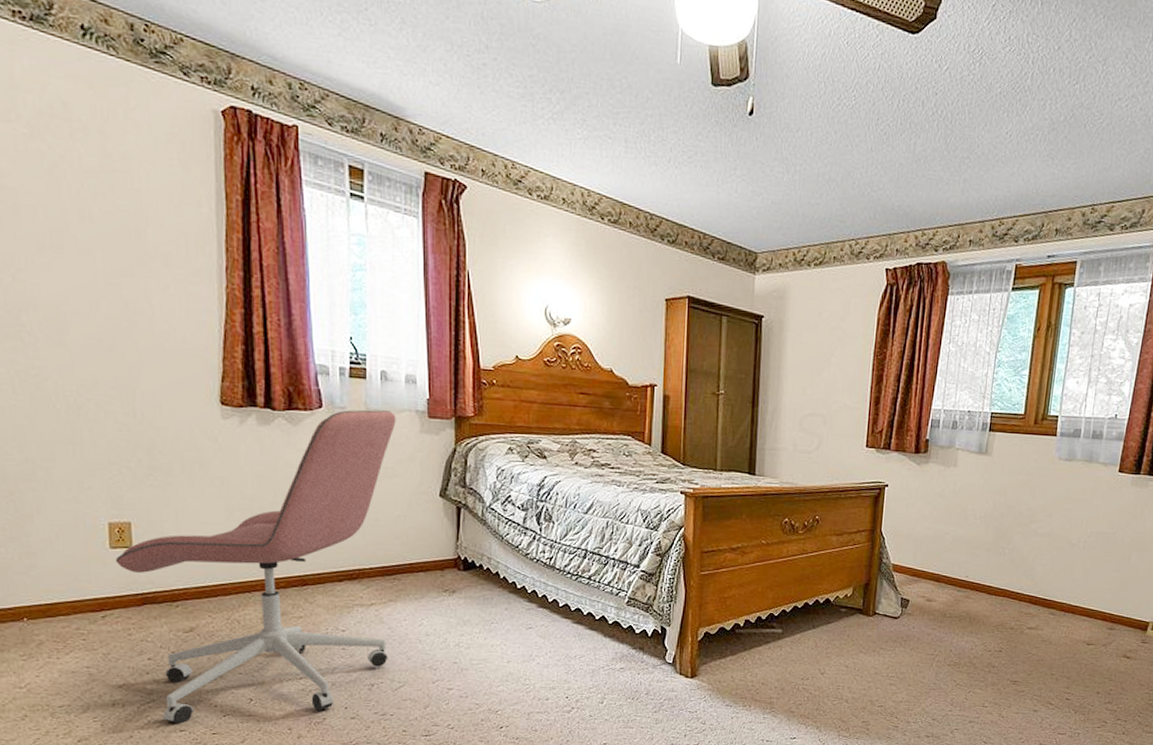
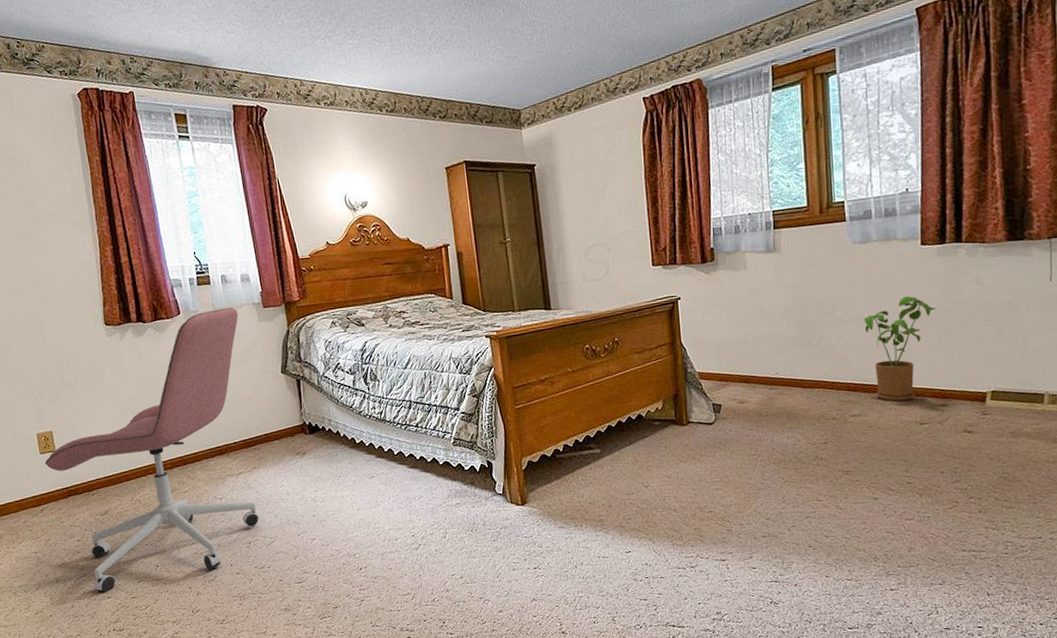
house plant: none [1053,520,1121,620] -> present [864,296,937,402]

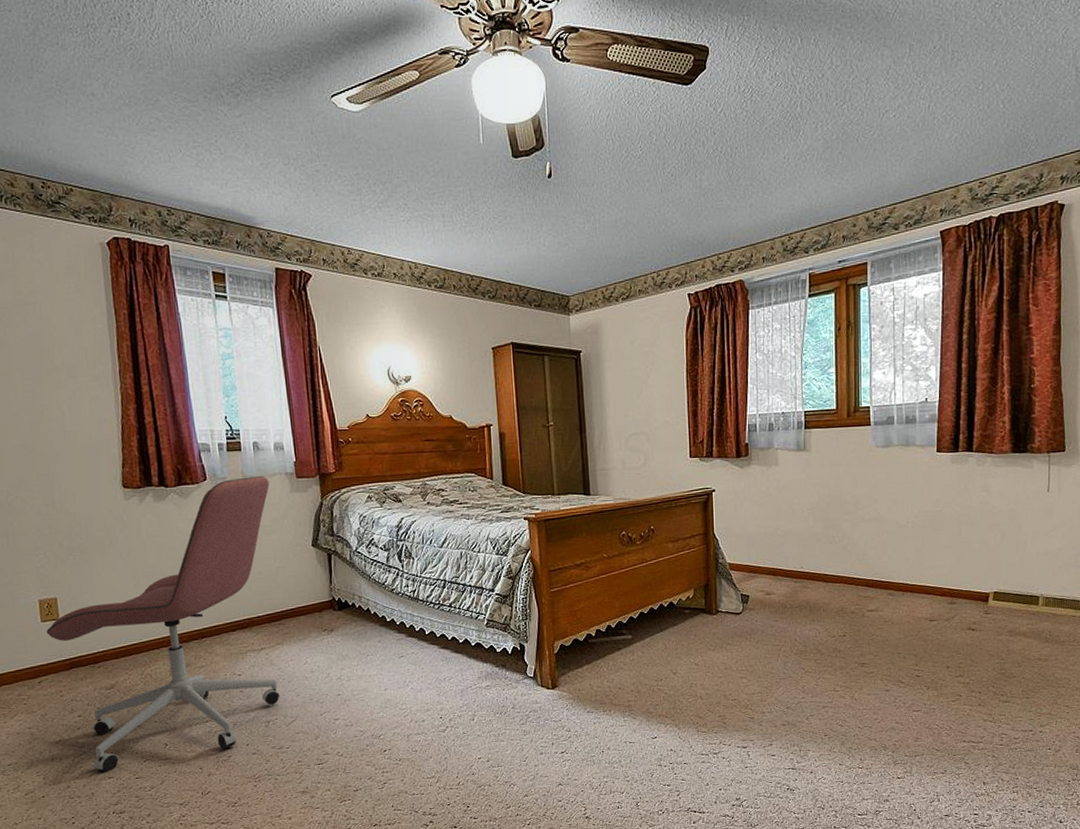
house plant: present [864,296,937,402] -> none [883,500,949,599]

